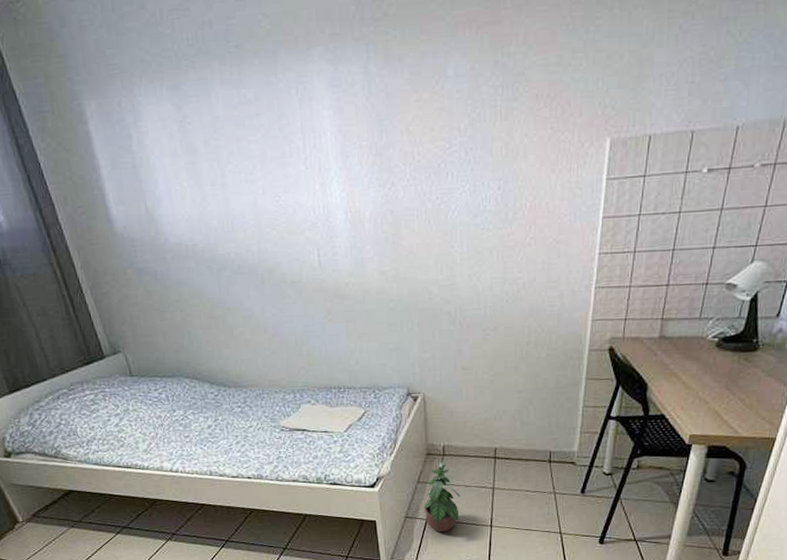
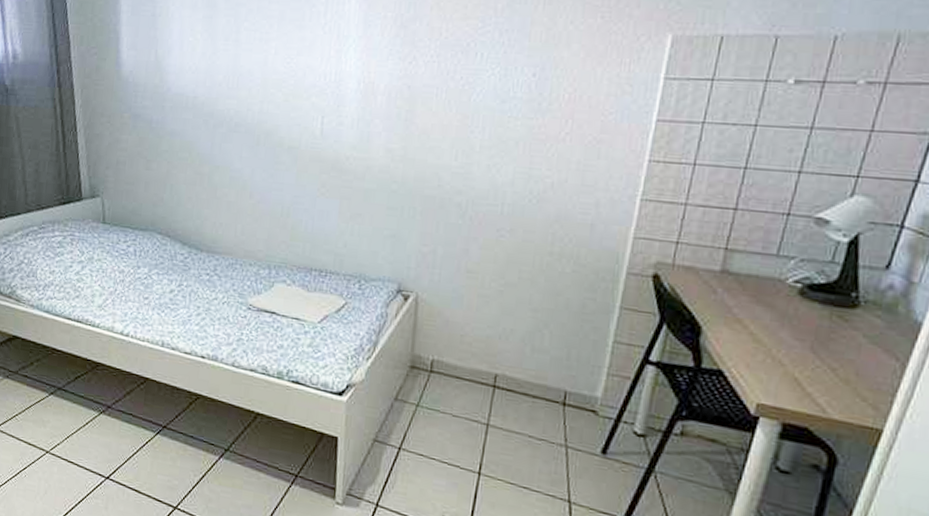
potted plant: present [423,461,460,532] -> none [397,379,445,470]

